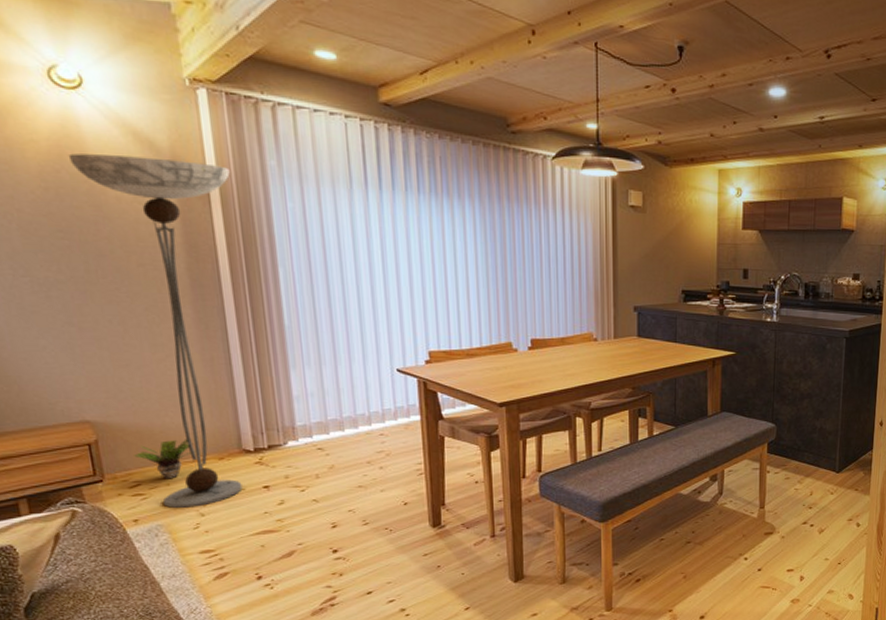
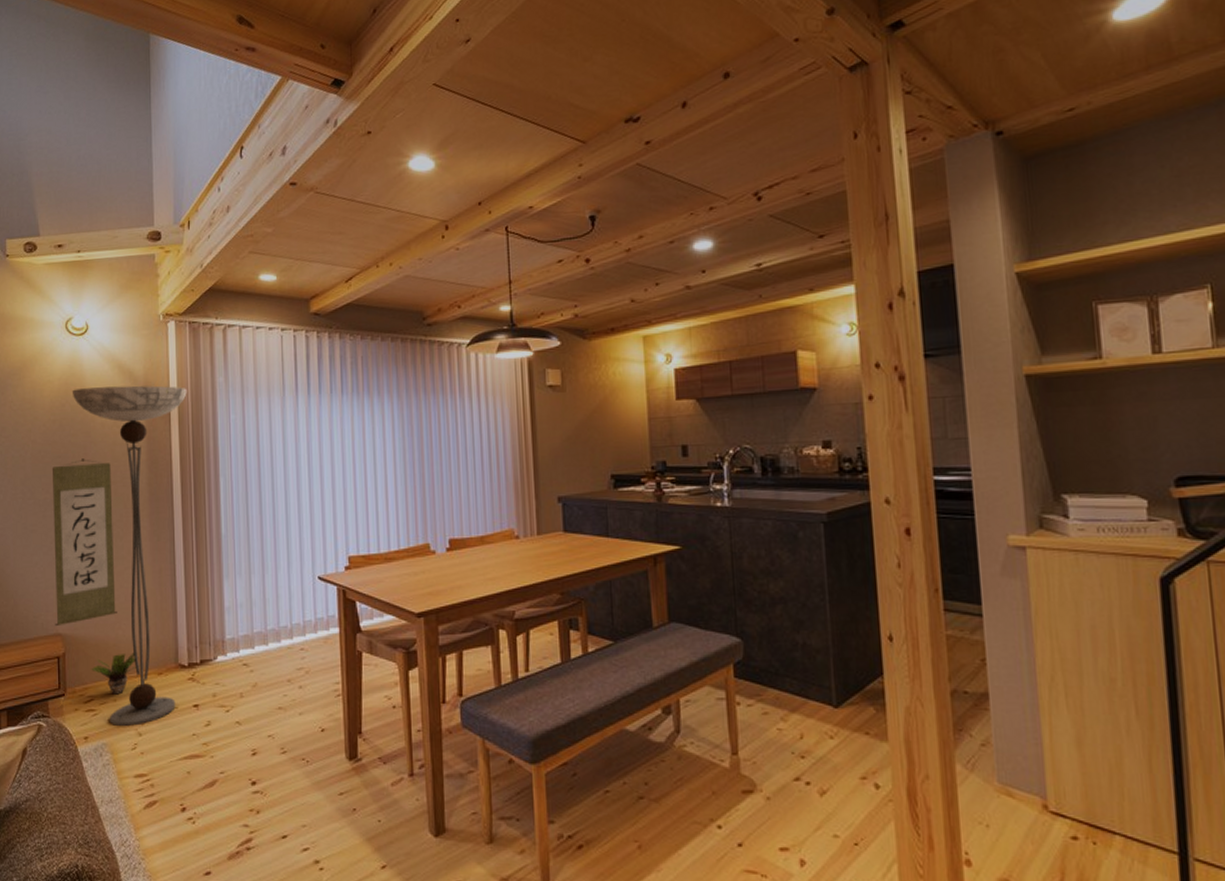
wall scroll: none [52,235,161,414] -> present [53,458,117,627]

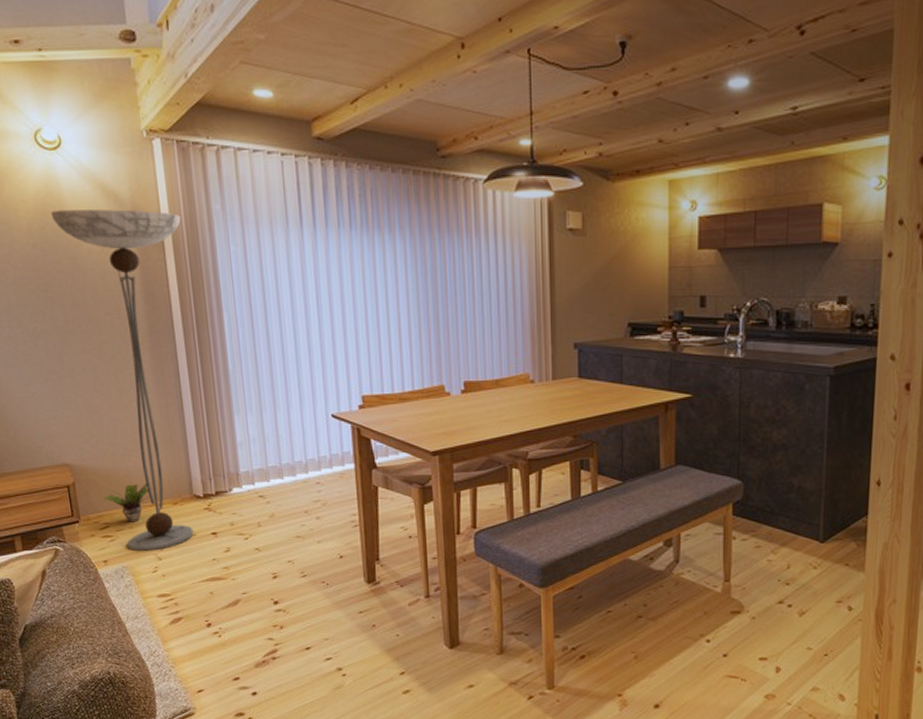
wall scroll: present [53,458,117,627] -> none [39,287,125,457]

